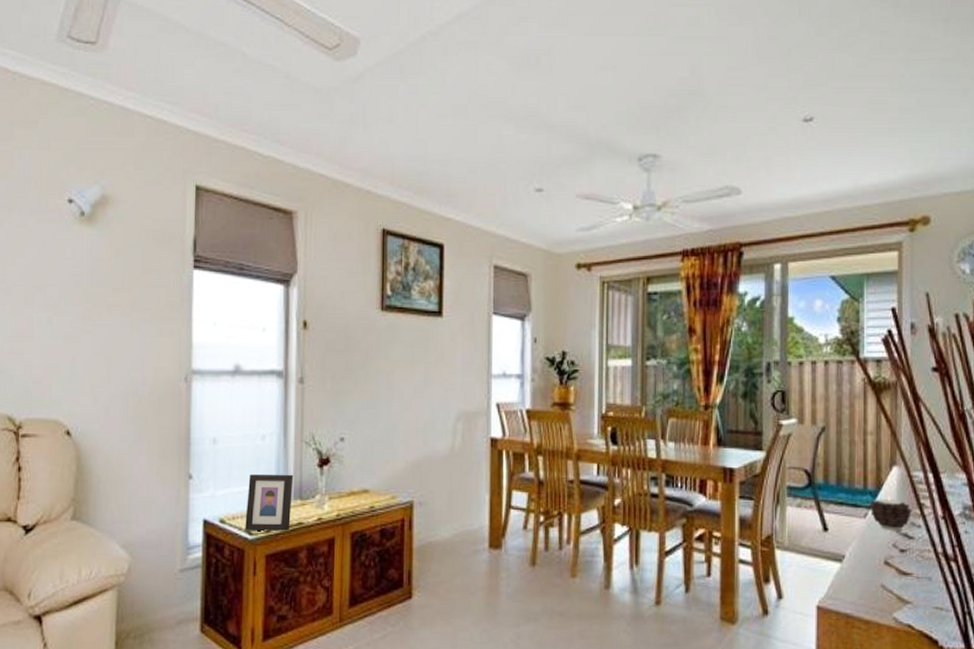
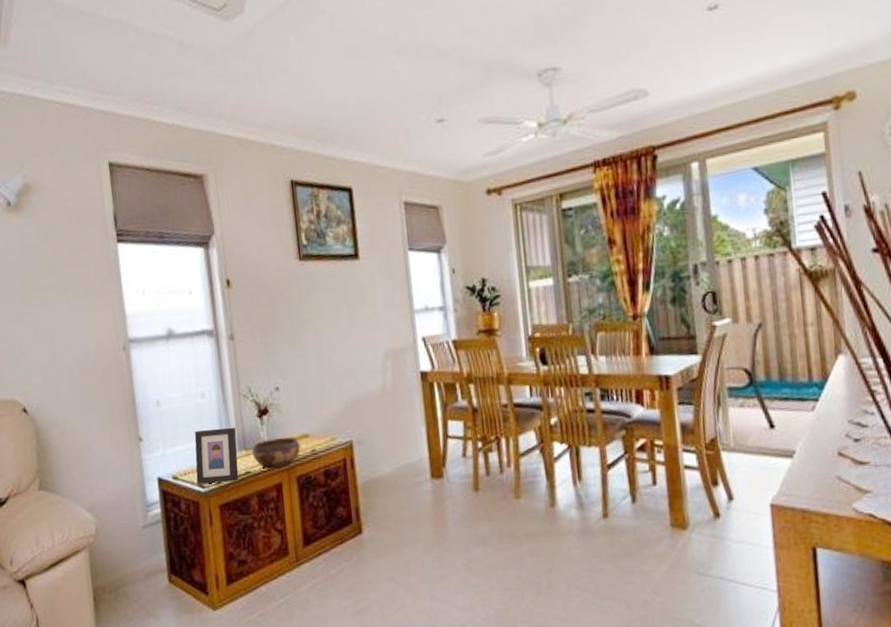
decorative bowl: none [307,491,359,523] -> present [251,437,301,470]
candle: present [868,496,913,530] -> none [815,386,864,421]

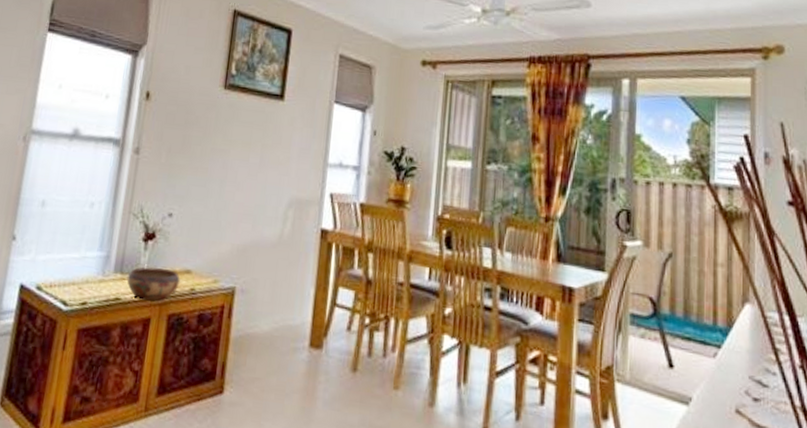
picture frame: present [194,427,239,484] -> none [61,242,117,306]

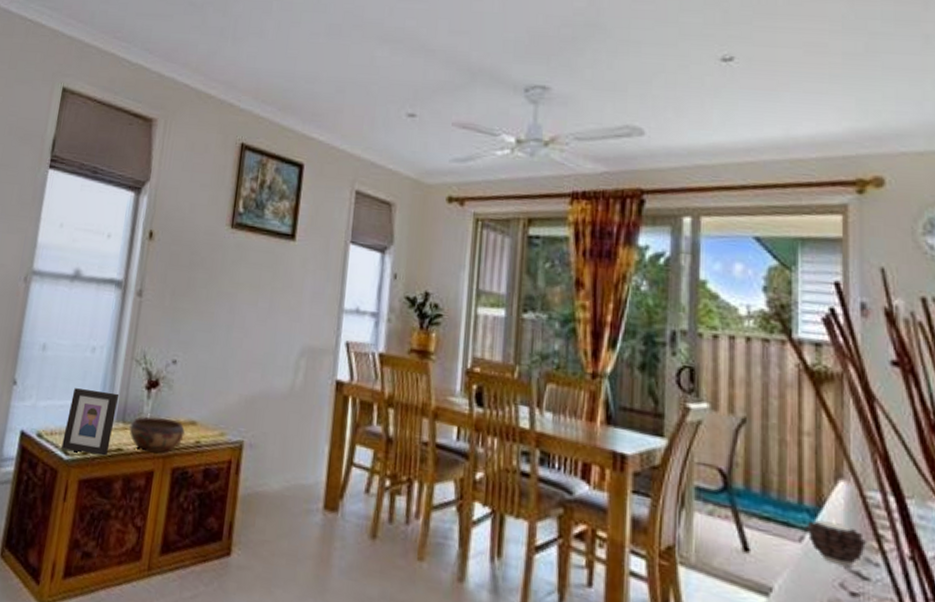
picture frame: none [61,242,117,306] -> present [61,388,120,456]
candle: none [718,336,767,376] -> present [805,518,868,566]

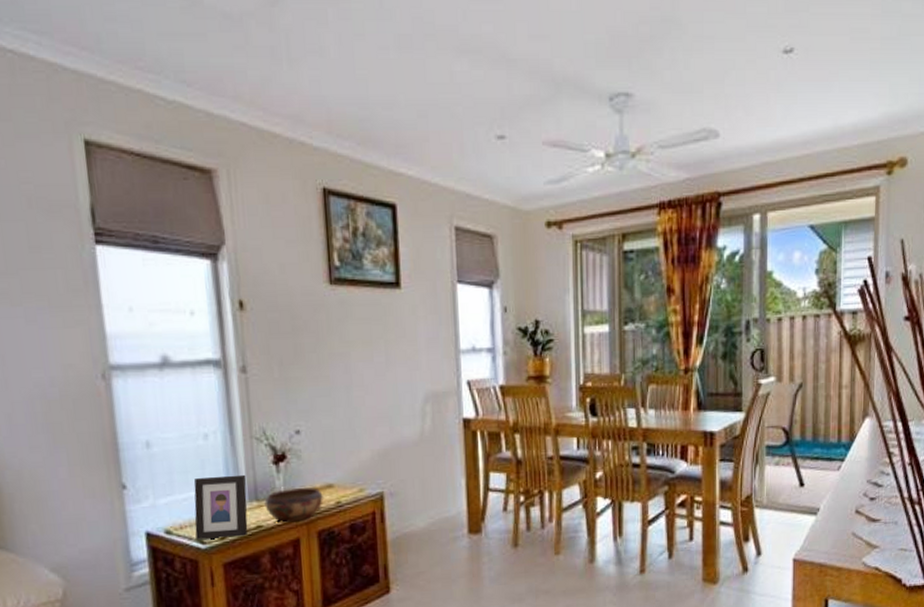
candle: present [805,518,868,566] -> none [842,447,883,480]

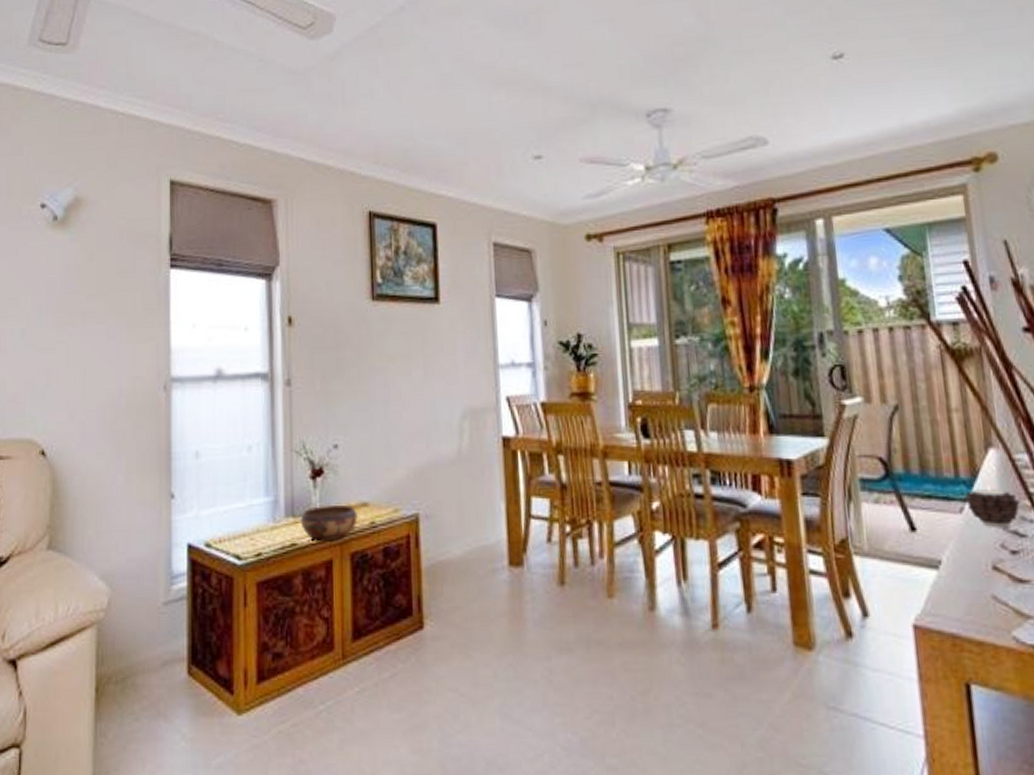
picture frame: present [194,474,248,540] -> none [233,488,285,555]
candle: none [842,447,883,480] -> present [963,485,1021,527]

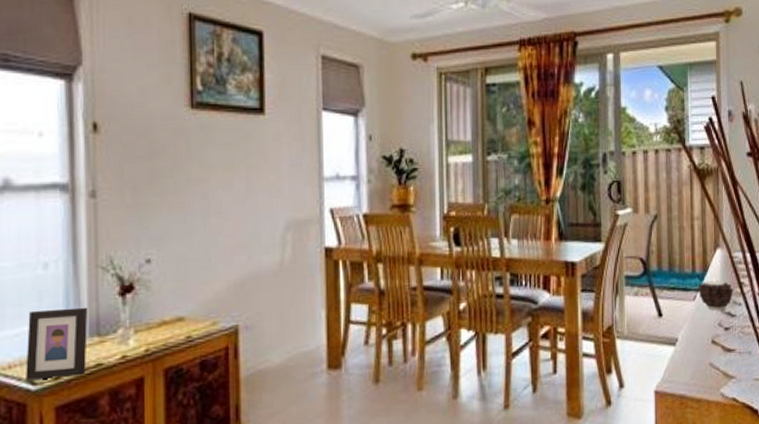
picture frame: none [233,488,285,555] -> present [26,307,88,380]
decorative bowl: present [300,505,358,543] -> none [107,321,172,361]

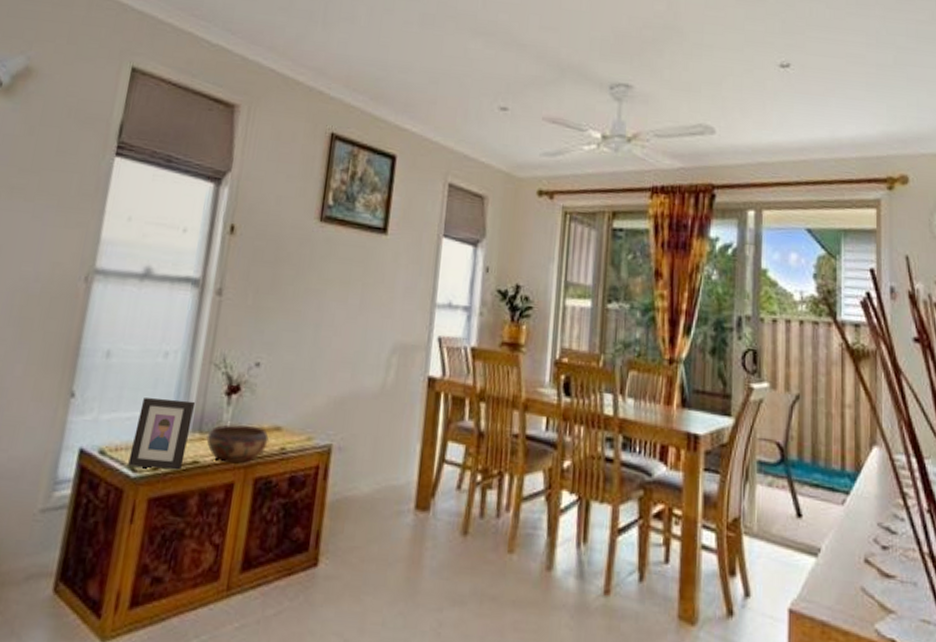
decorative bowl: none [107,321,172,361] -> present [206,424,269,465]
candle: present [696,277,734,310] -> none [846,480,895,523]

